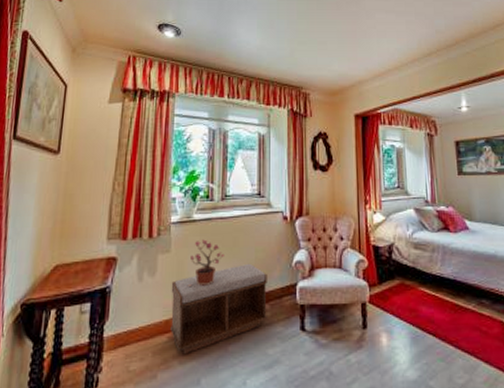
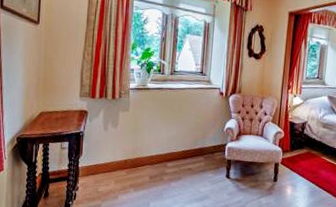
bench: present [170,263,267,355] -> none [128,125,204,185]
potted plant: present [187,239,224,286] -> none [141,104,171,139]

